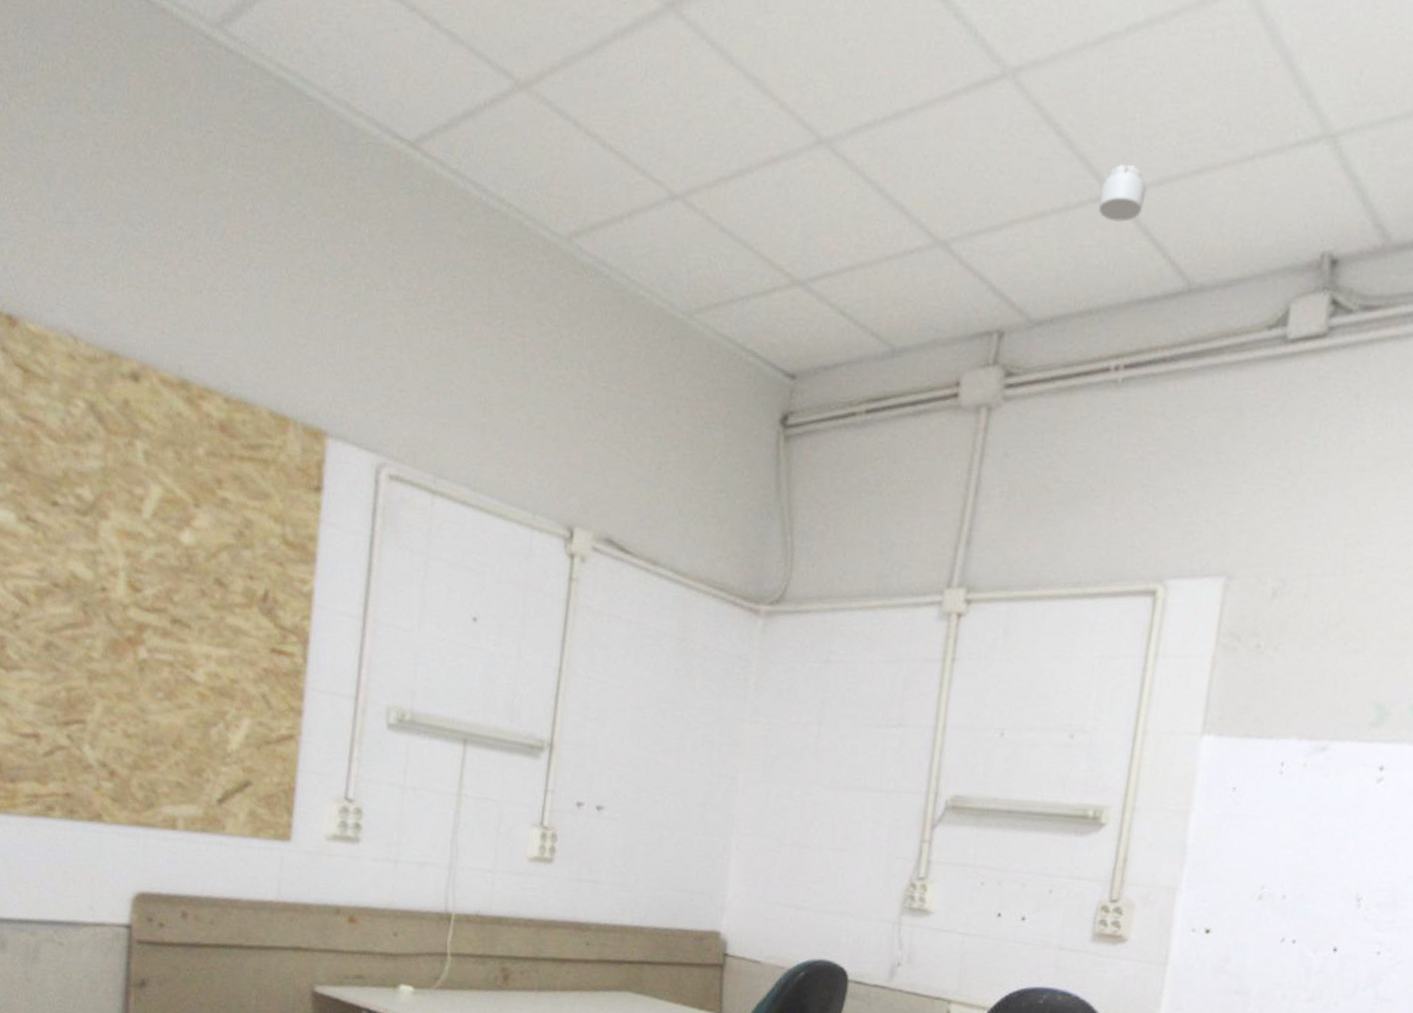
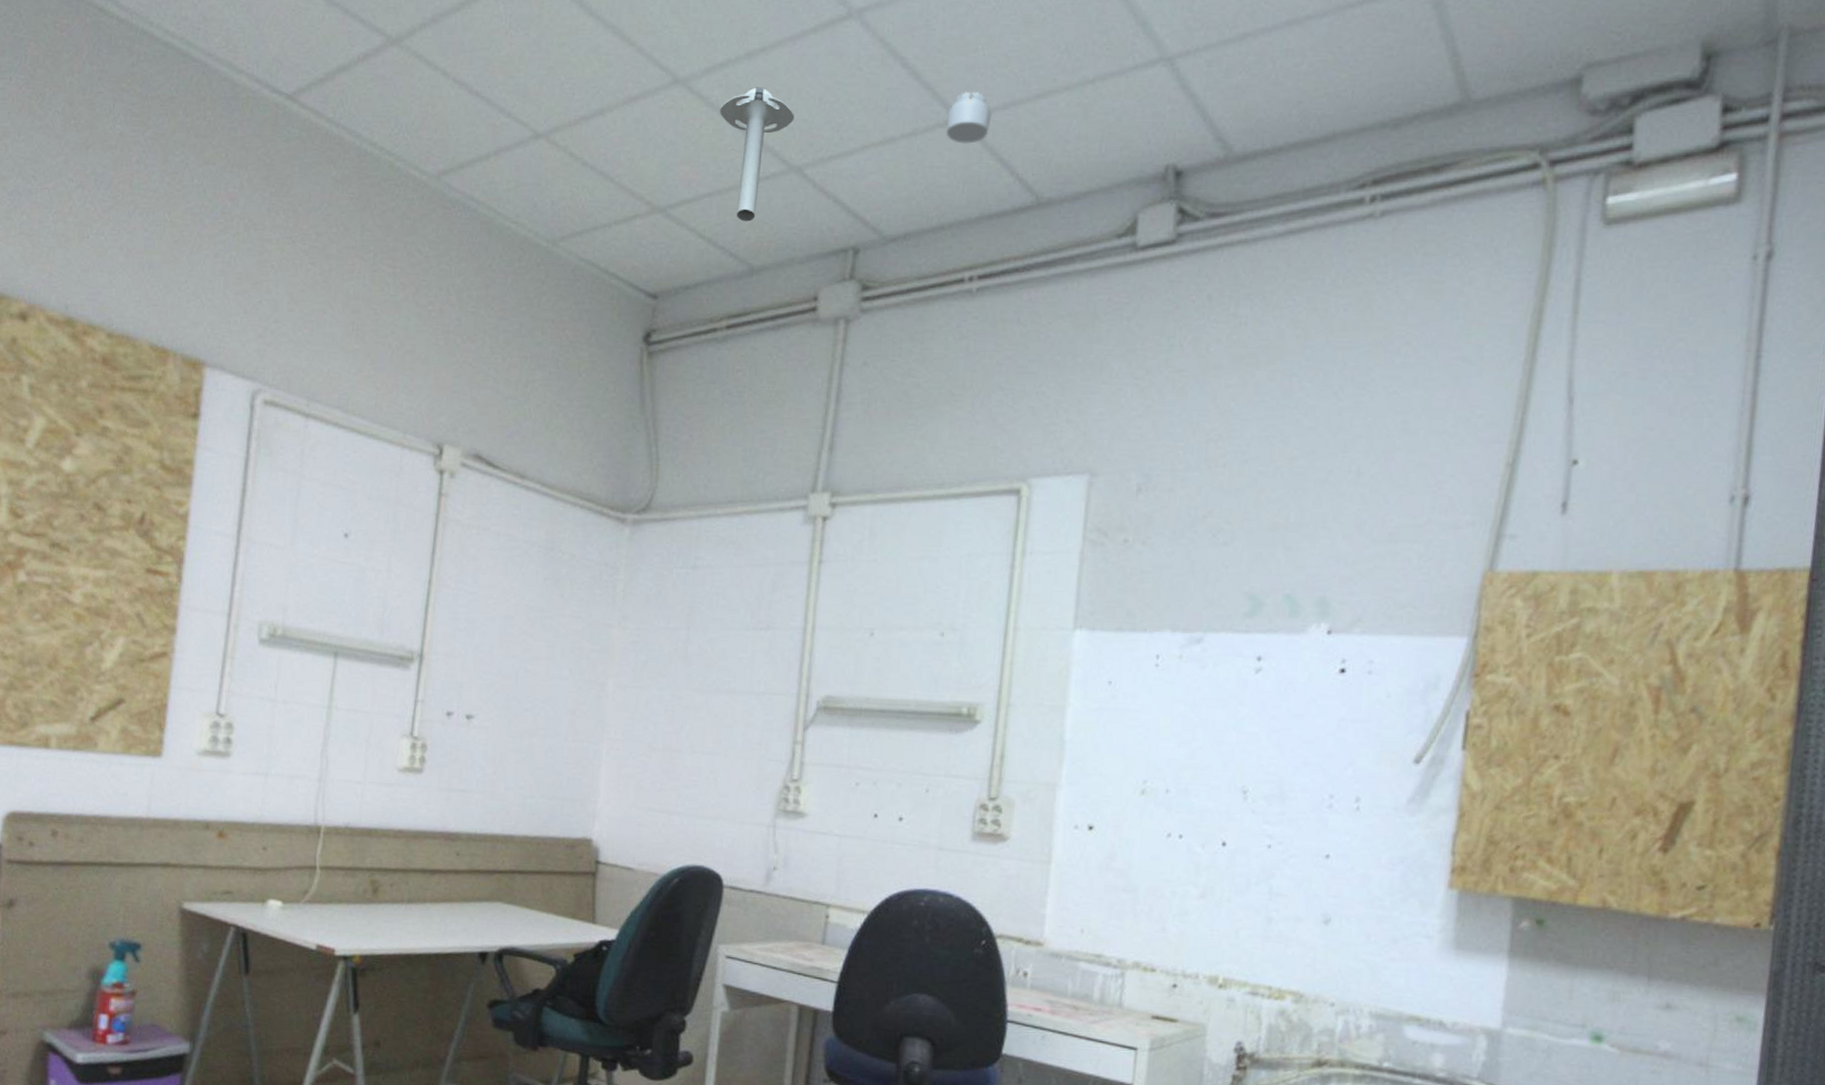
ceiling light: none [864,151,943,299] -> present [720,87,795,222]

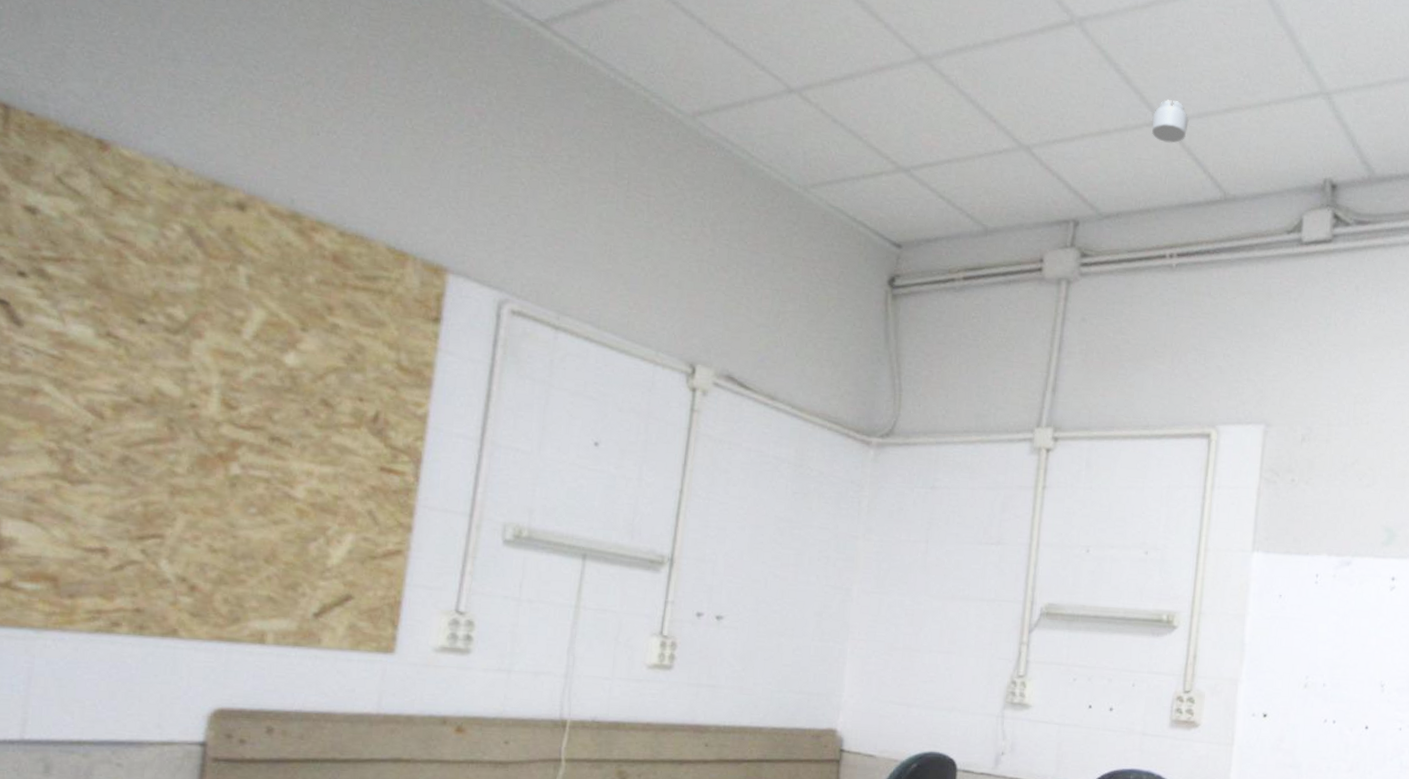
ceiling light: present [720,87,795,222] -> none [959,72,1024,188]

